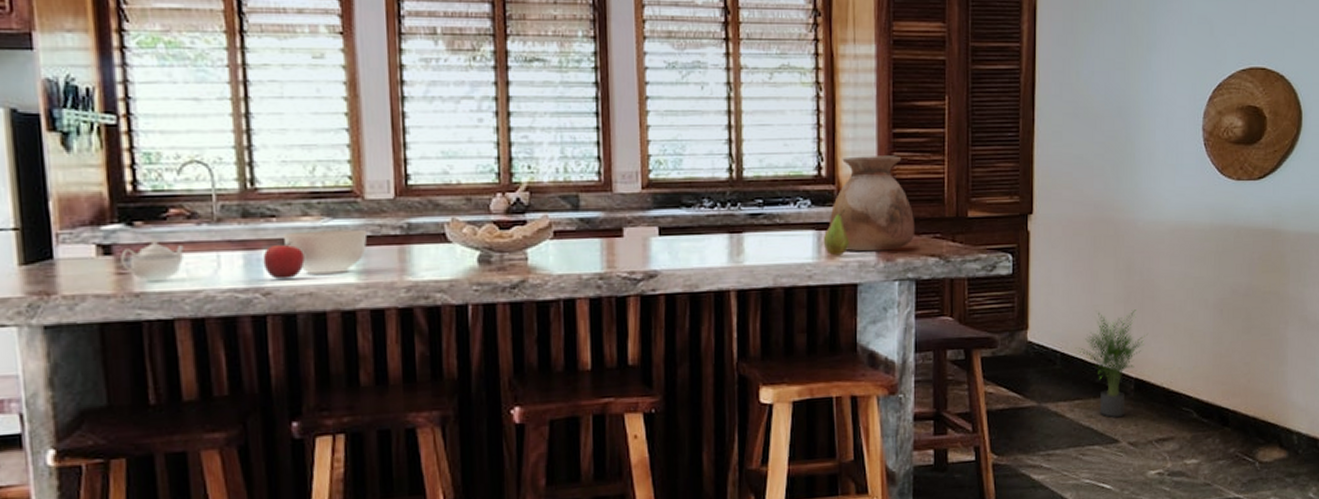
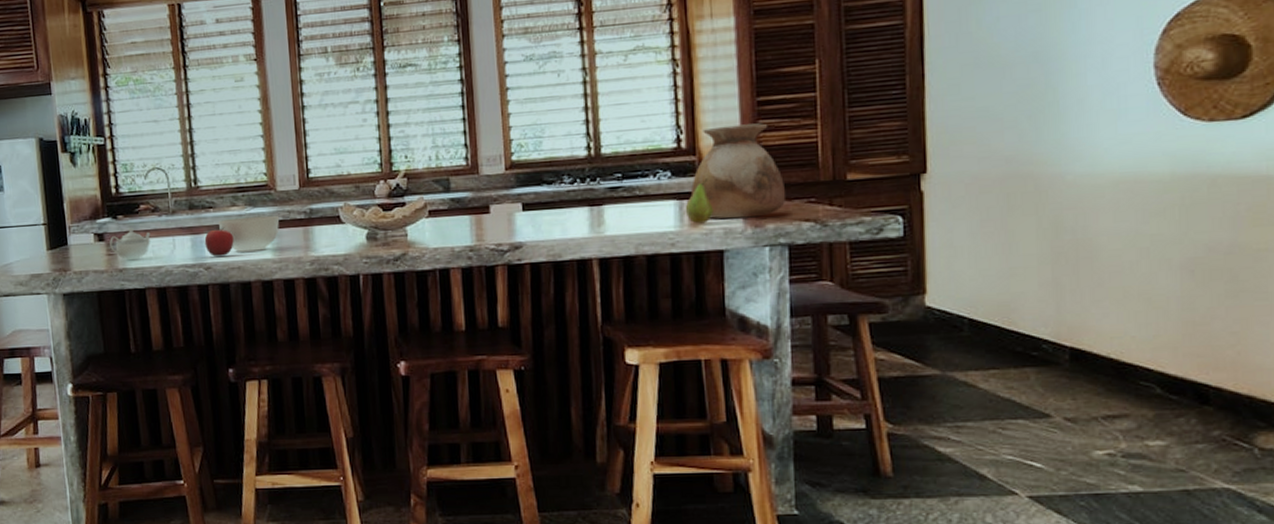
potted plant: present [1075,309,1148,418] -> none [987,272,1086,391]

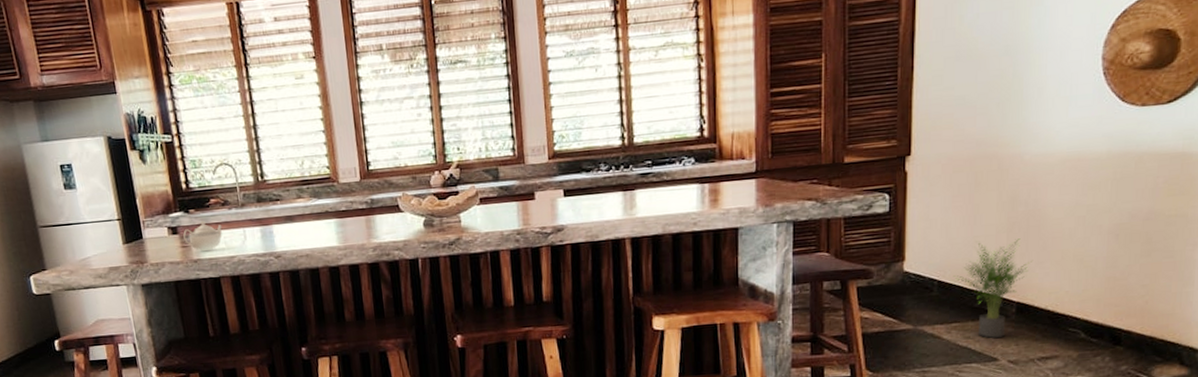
fruit: present [204,227,234,257] -> none [273,218,302,246]
bowl: present [218,215,280,252] -> none [285,206,343,241]
fruit: present [685,179,714,224] -> none [706,164,730,205]
vase: present [690,123,786,219] -> none [711,113,793,200]
potted plant: none [987,272,1086,391] -> present [953,238,1032,339]

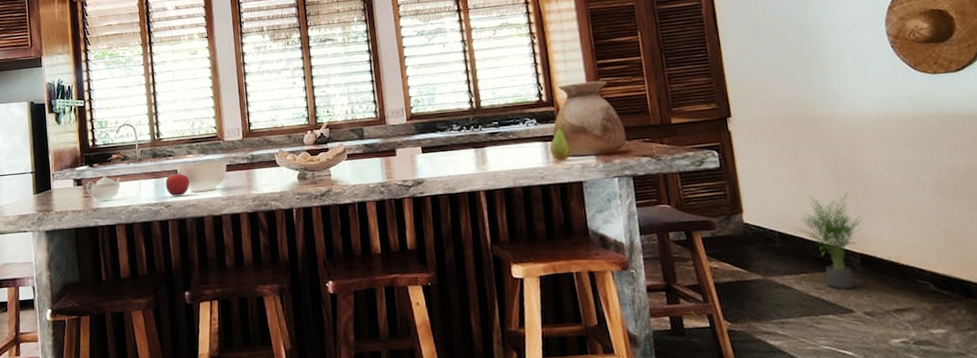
fruit: none [273,218,302,246] -> present [165,171,190,196]
bowl: none [285,206,343,241] -> present [176,161,227,192]
fruit: none [706,164,730,205] -> present [549,124,572,161]
vase: none [711,113,793,200] -> present [553,80,626,157]

